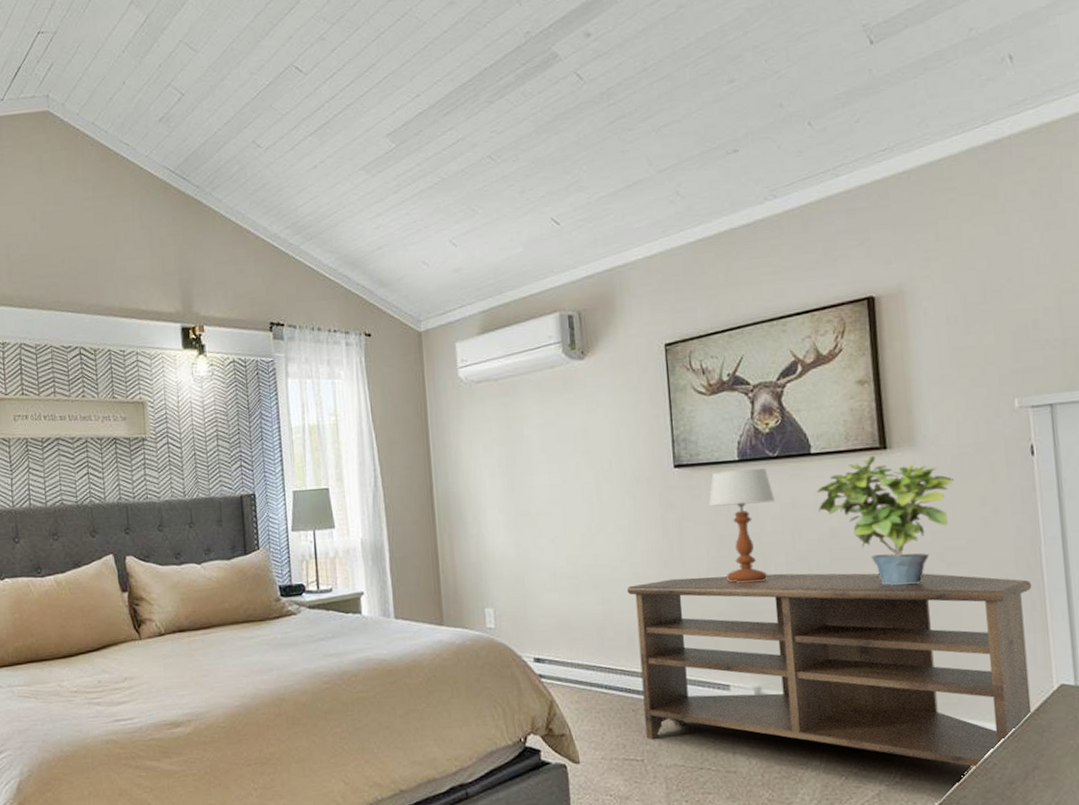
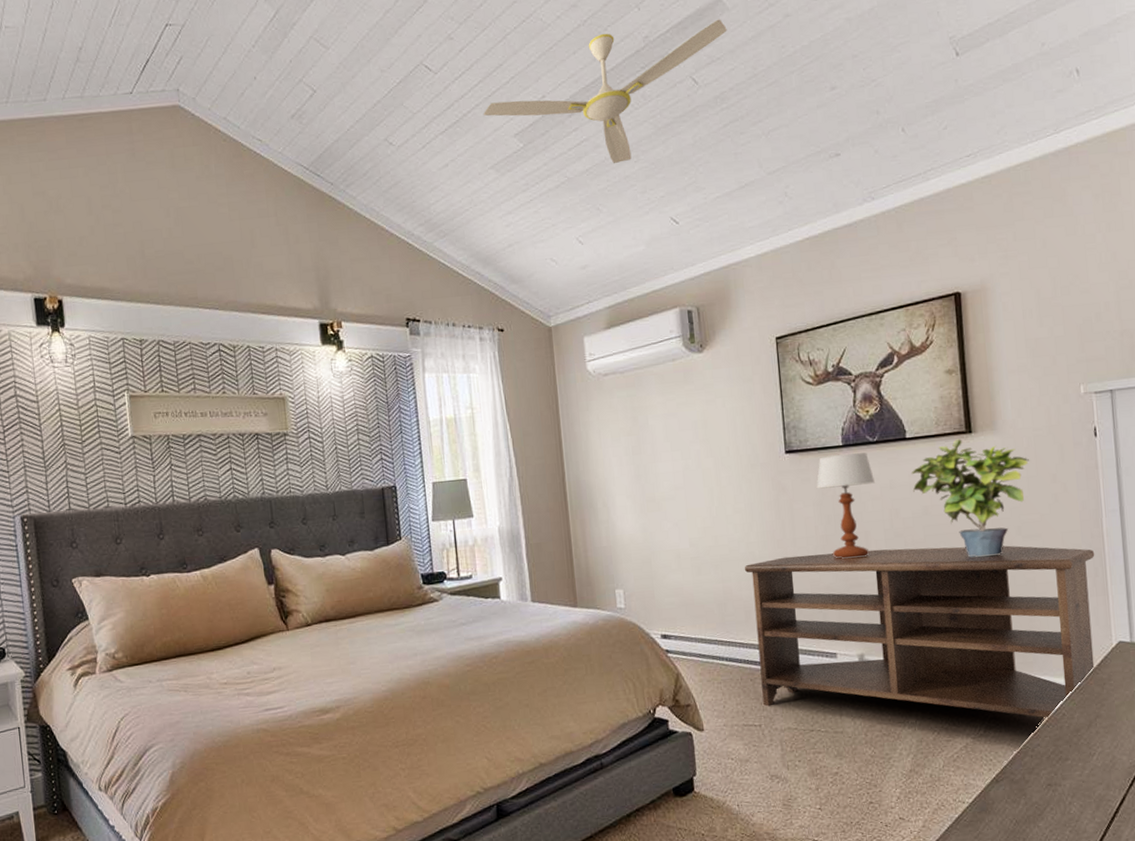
ceiling fan: none [354,12,615,164] -> present [483,19,727,164]

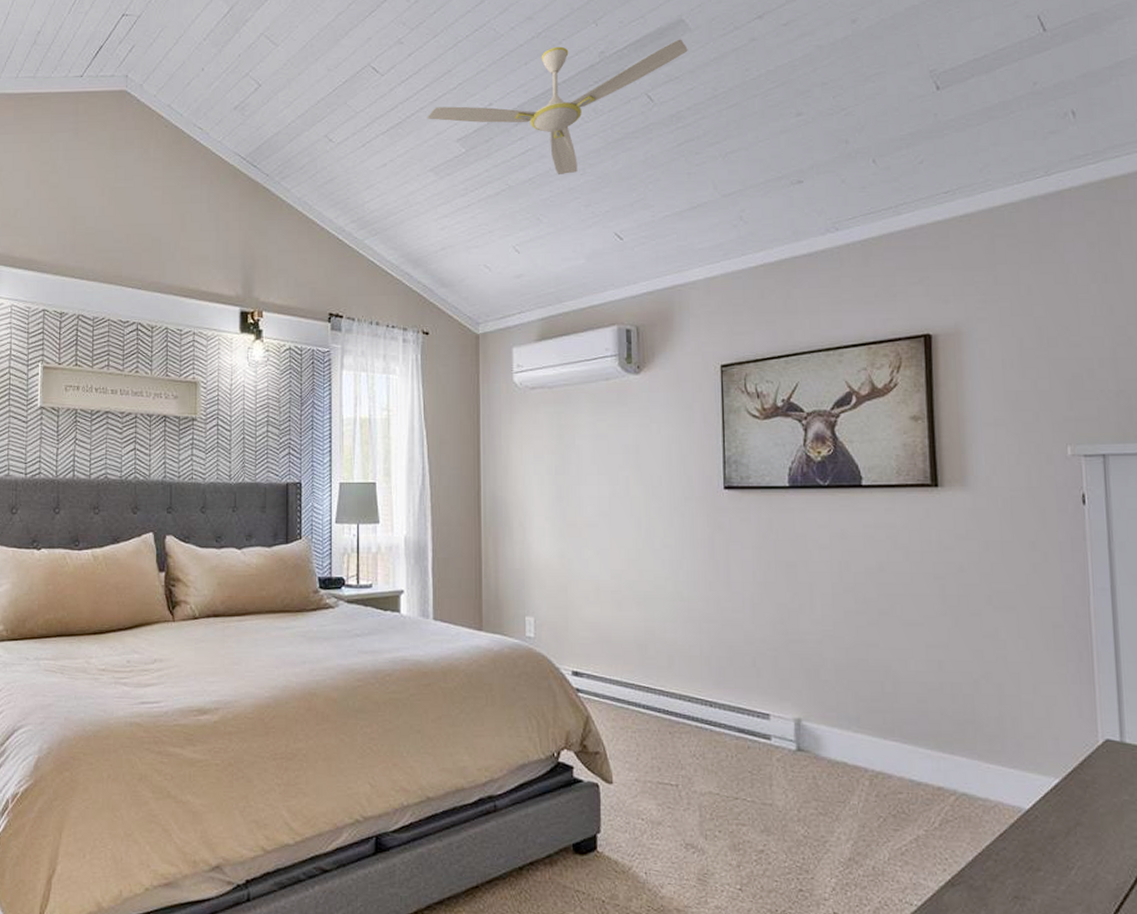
tv stand: present [744,545,1095,718] -> none [670,601,1080,818]
table lamp: present [816,452,875,559] -> none [756,497,823,611]
potted plant: present [911,439,1029,557] -> none [865,492,1004,625]

